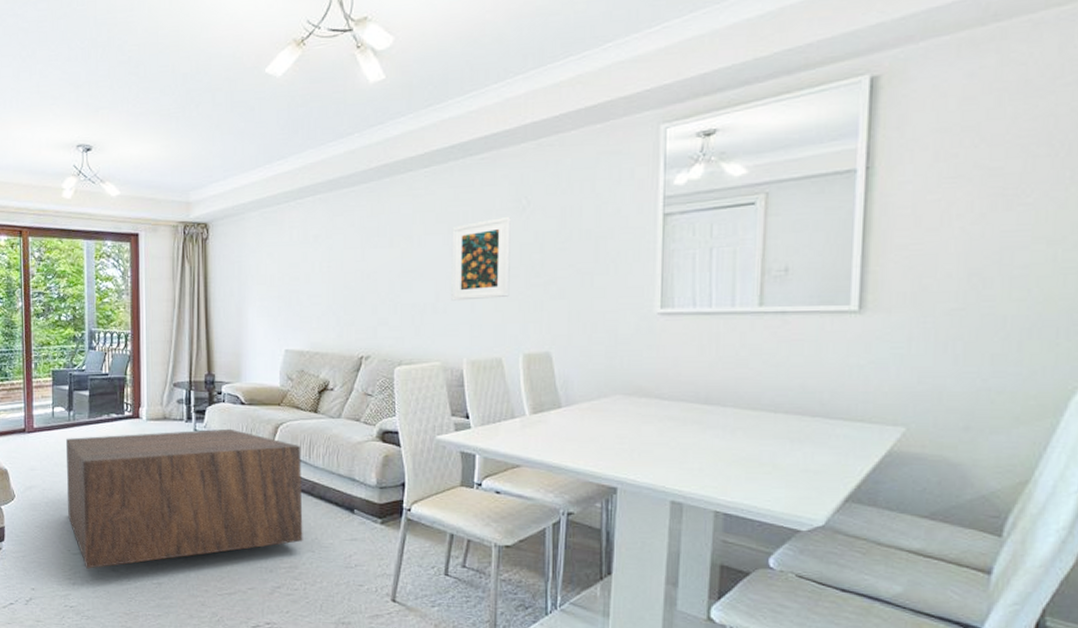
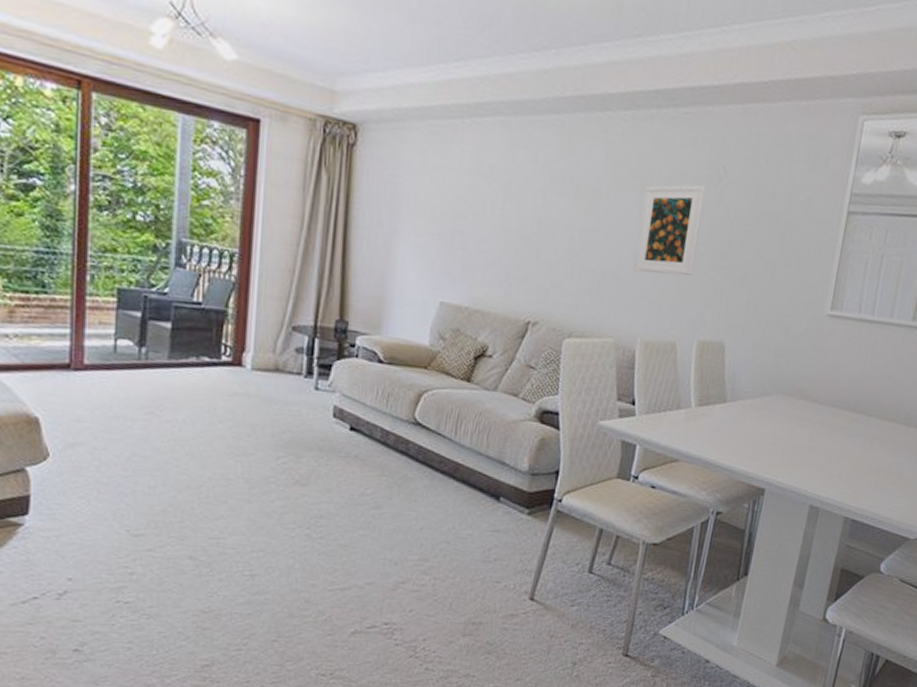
coffee table: present [66,428,303,569] -> none [129,382,447,555]

